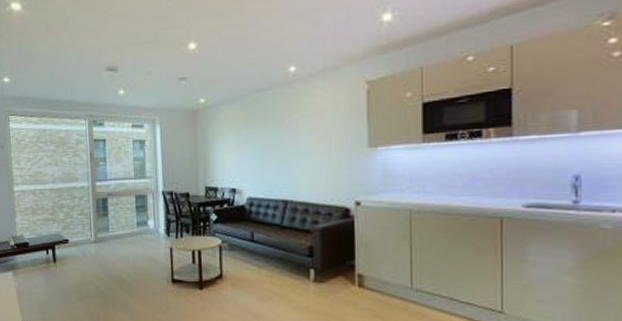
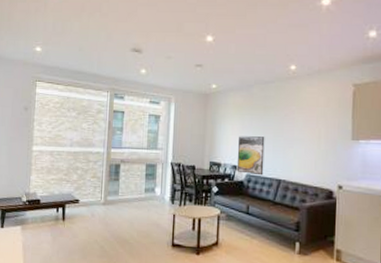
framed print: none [235,153,267,198] -> present [236,136,265,176]

